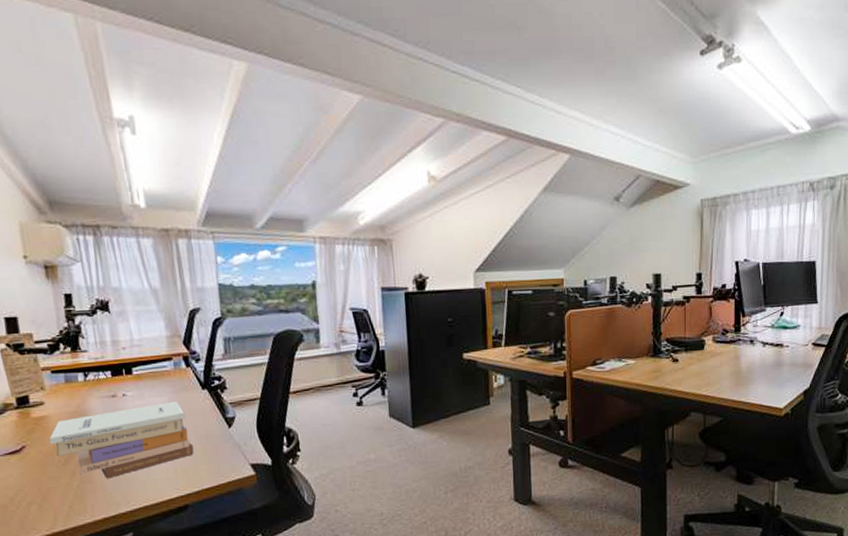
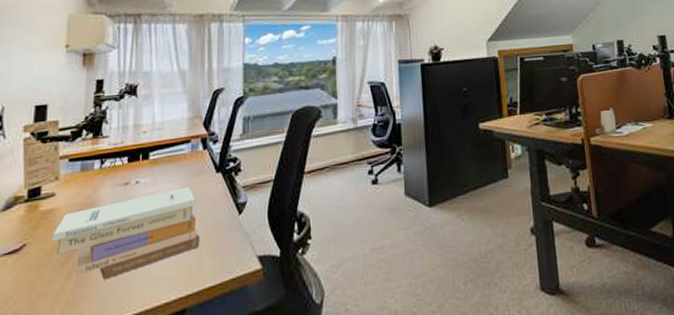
mug: none [578,342,600,370] -> present [595,106,617,136]

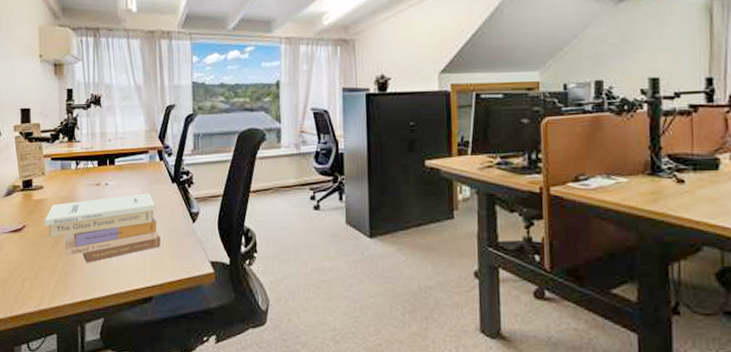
mug: present [595,106,617,136] -> none [557,155,584,187]

